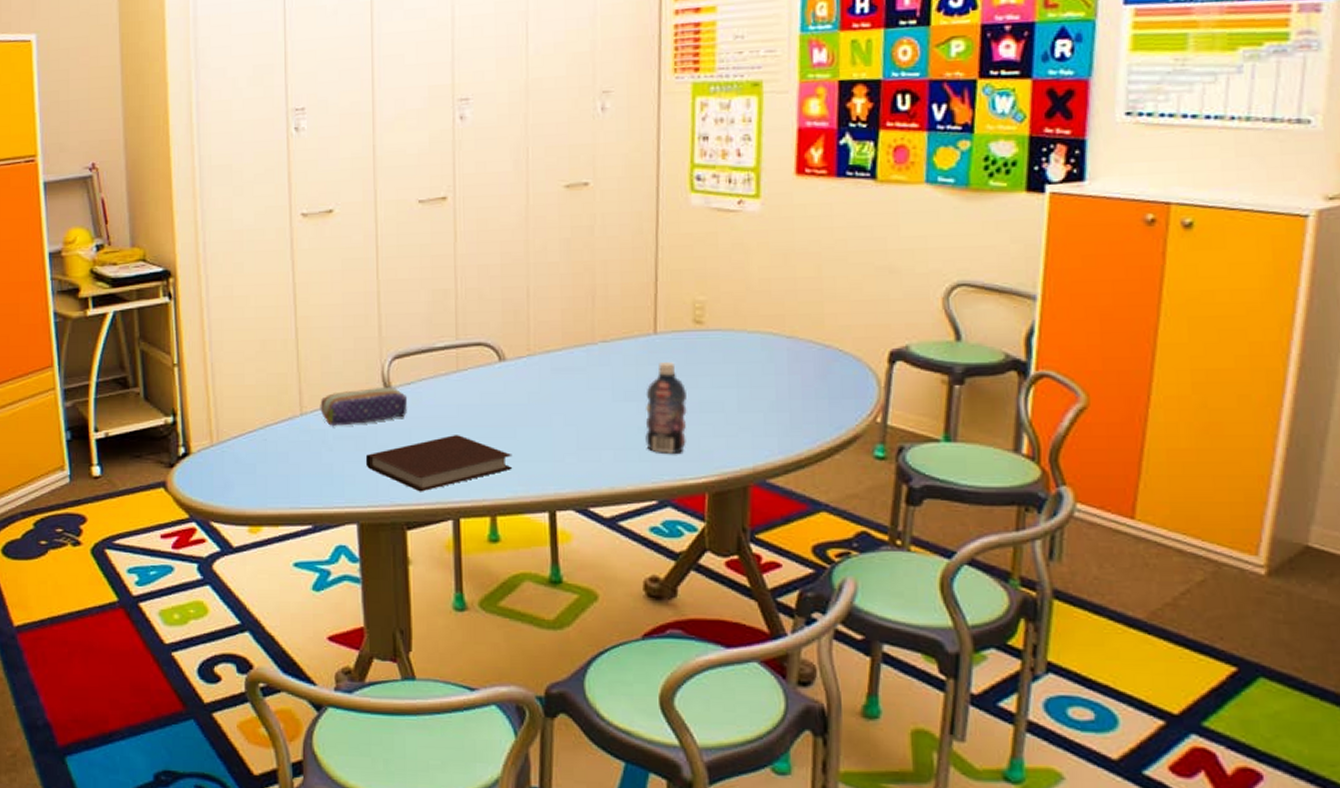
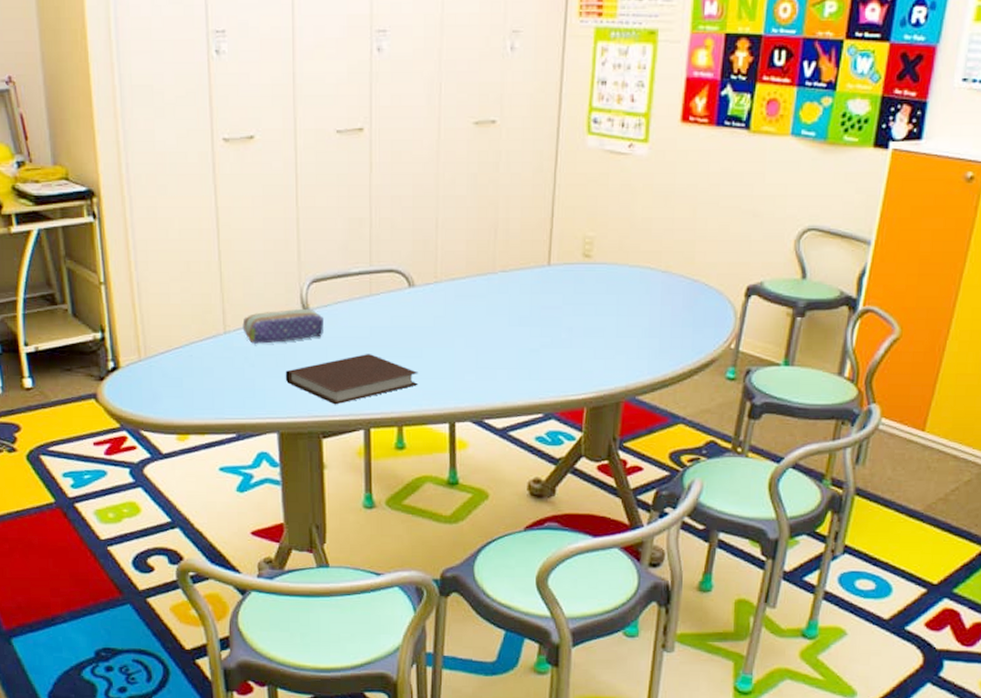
bottle: present [645,362,687,453] -> none [536,292,573,373]

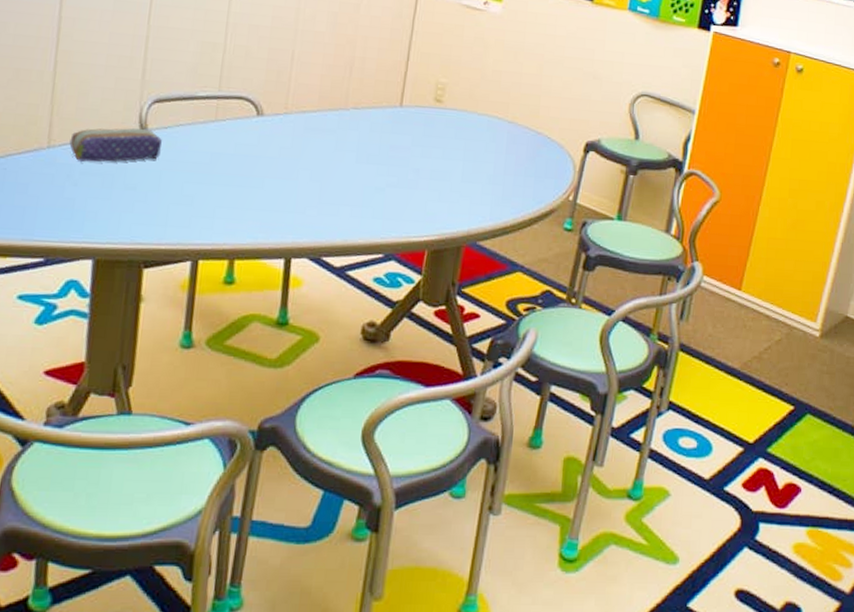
notebook: present [285,354,418,405] -> none [110,180,258,233]

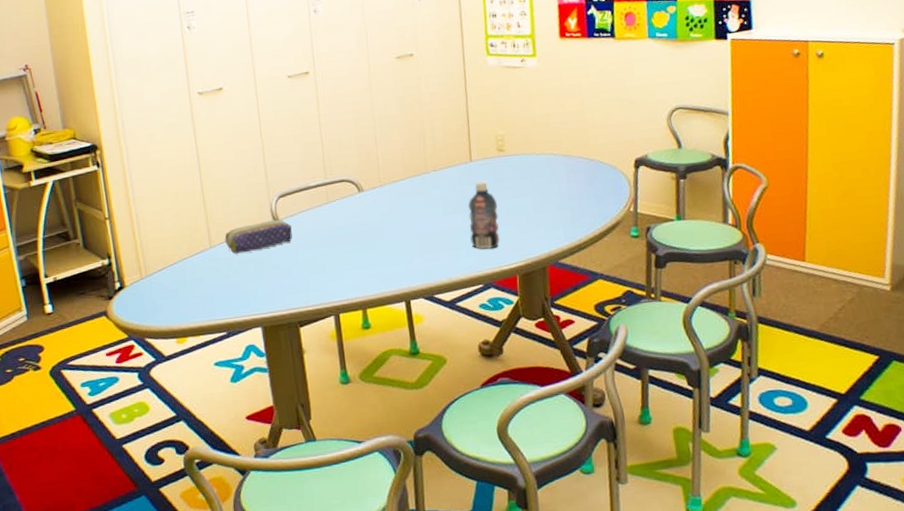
bottle: none [380,132,421,214] -> present [468,181,500,250]

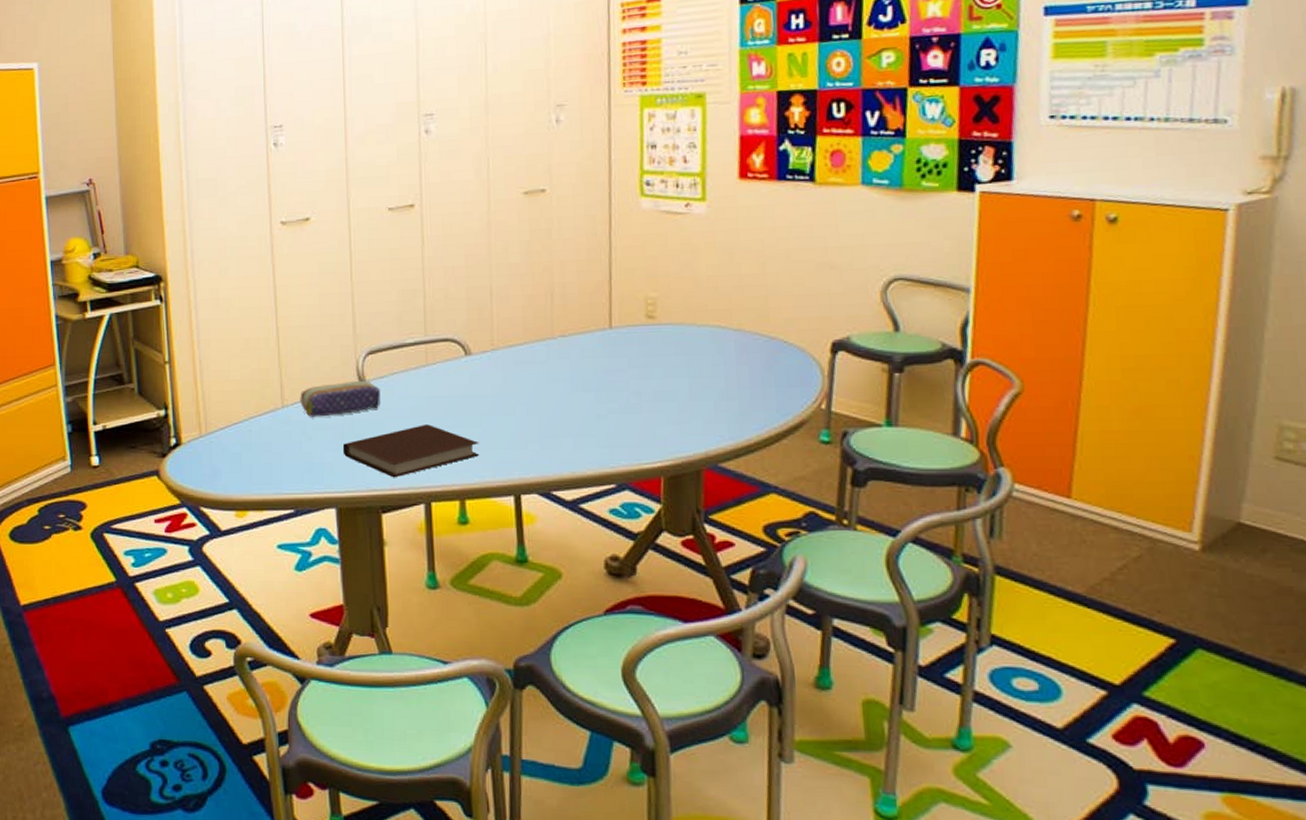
notebook: none [263,251,376,297] -> present [342,424,480,478]
bottle: present [468,181,500,250] -> none [603,355,642,440]

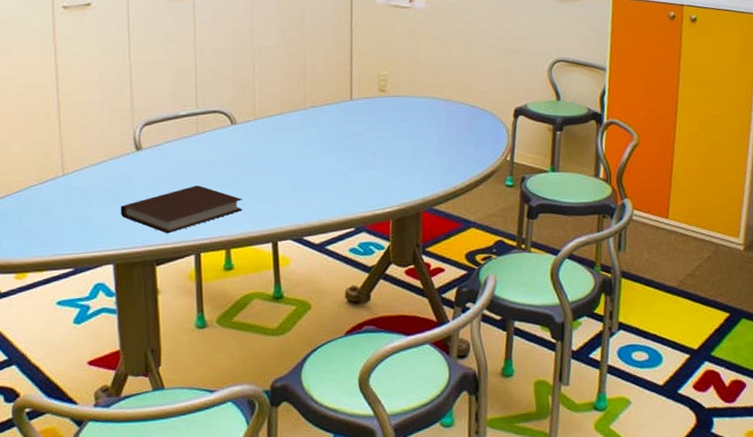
pencil case: present [300,380,380,417] -> none [80,149,155,183]

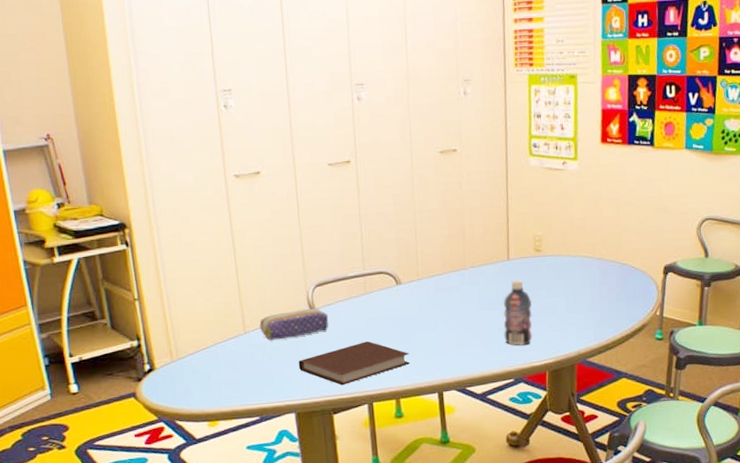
pencil case: none [80,149,155,183] -> present [259,308,328,340]
bottle: none [345,121,375,192] -> present [504,280,532,346]

